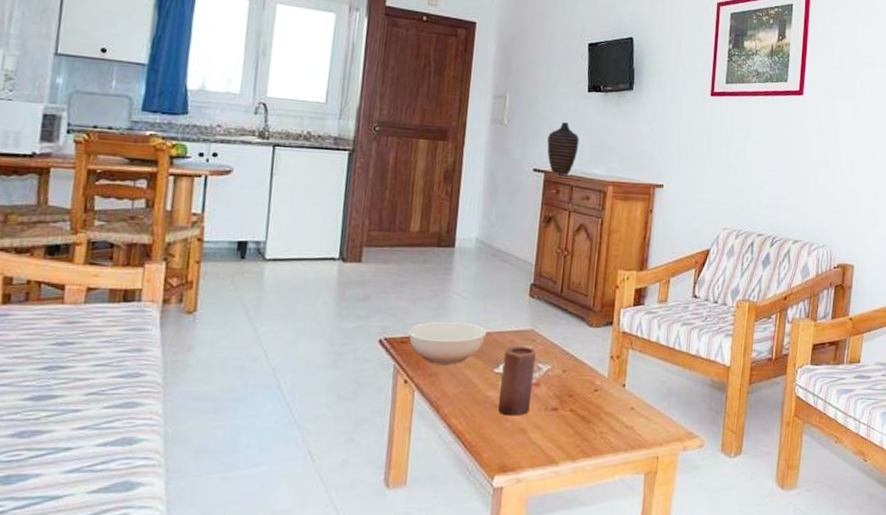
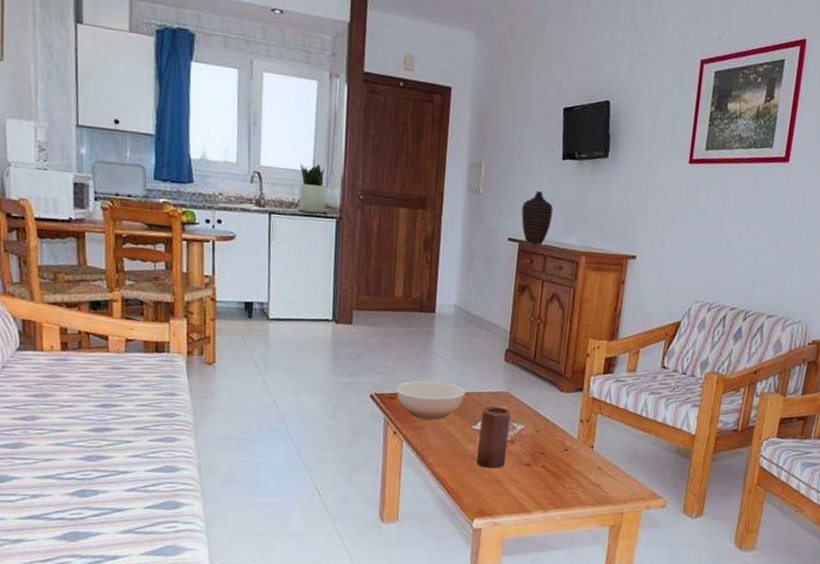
planter: none [304,95,341,146] -> present [296,164,329,214]

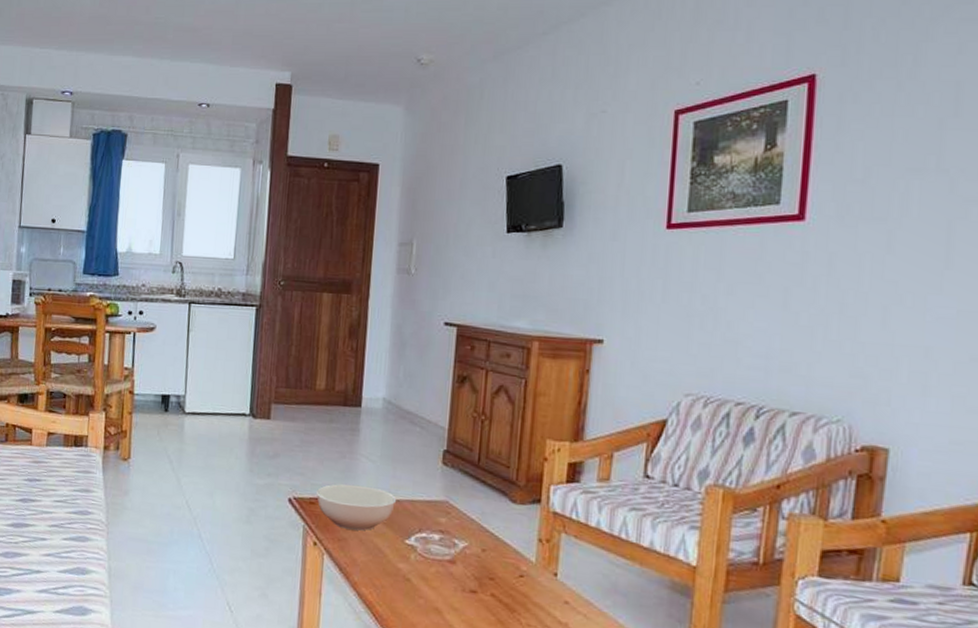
planter: present [296,164,329,214] -> none [216,251,248,302]
candle: present [476,406,511,469] -> none [409,517,451,594]
decorative vase: present [521,191,553,245] -> none [459,269,497,329]

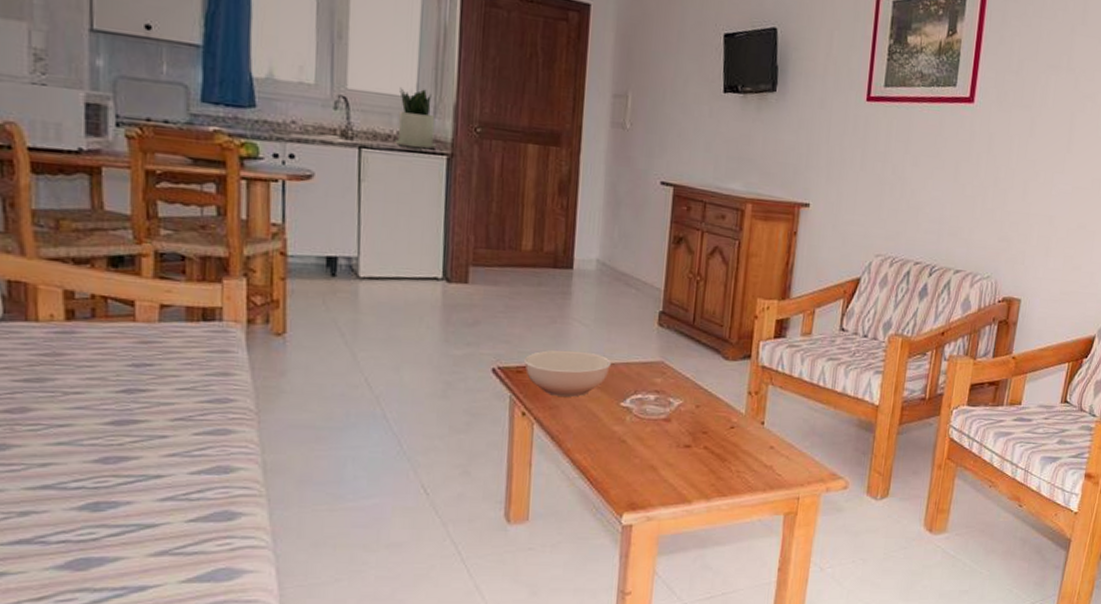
planter: none [216,251,248,302] -> present [395,88,437,150]

